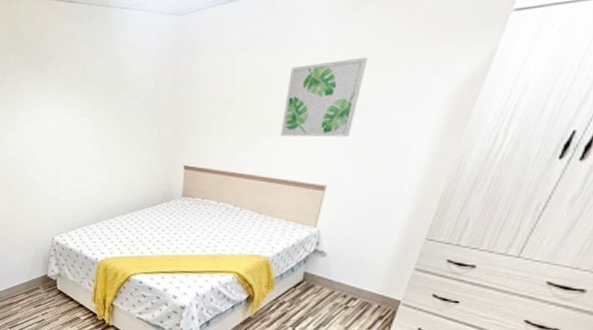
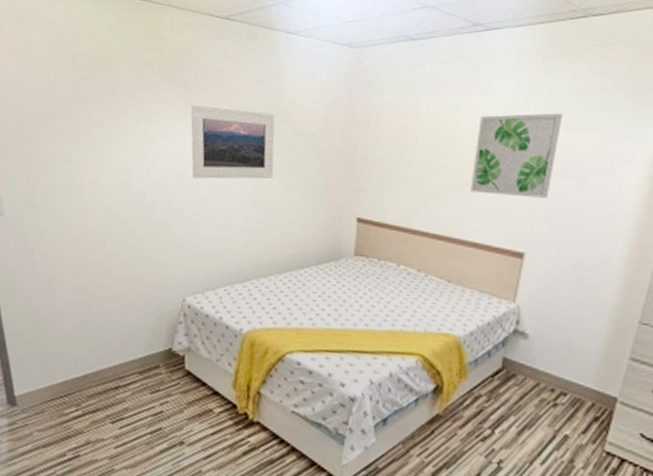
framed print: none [47,81,116,143] -> present [190,104,275,179]

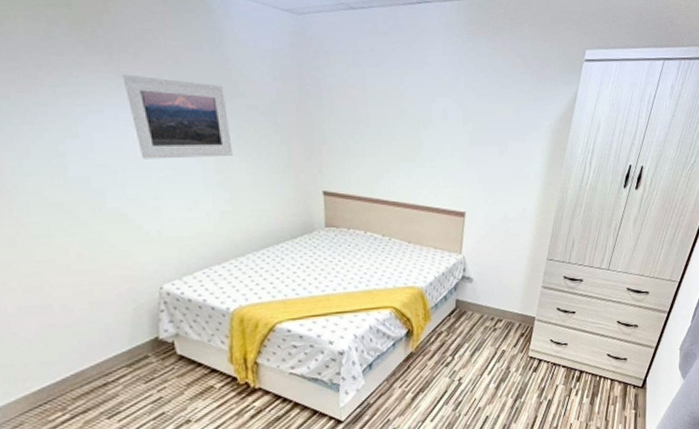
wall art: present [470,113,563,198] -> none [418,87,486,164]

